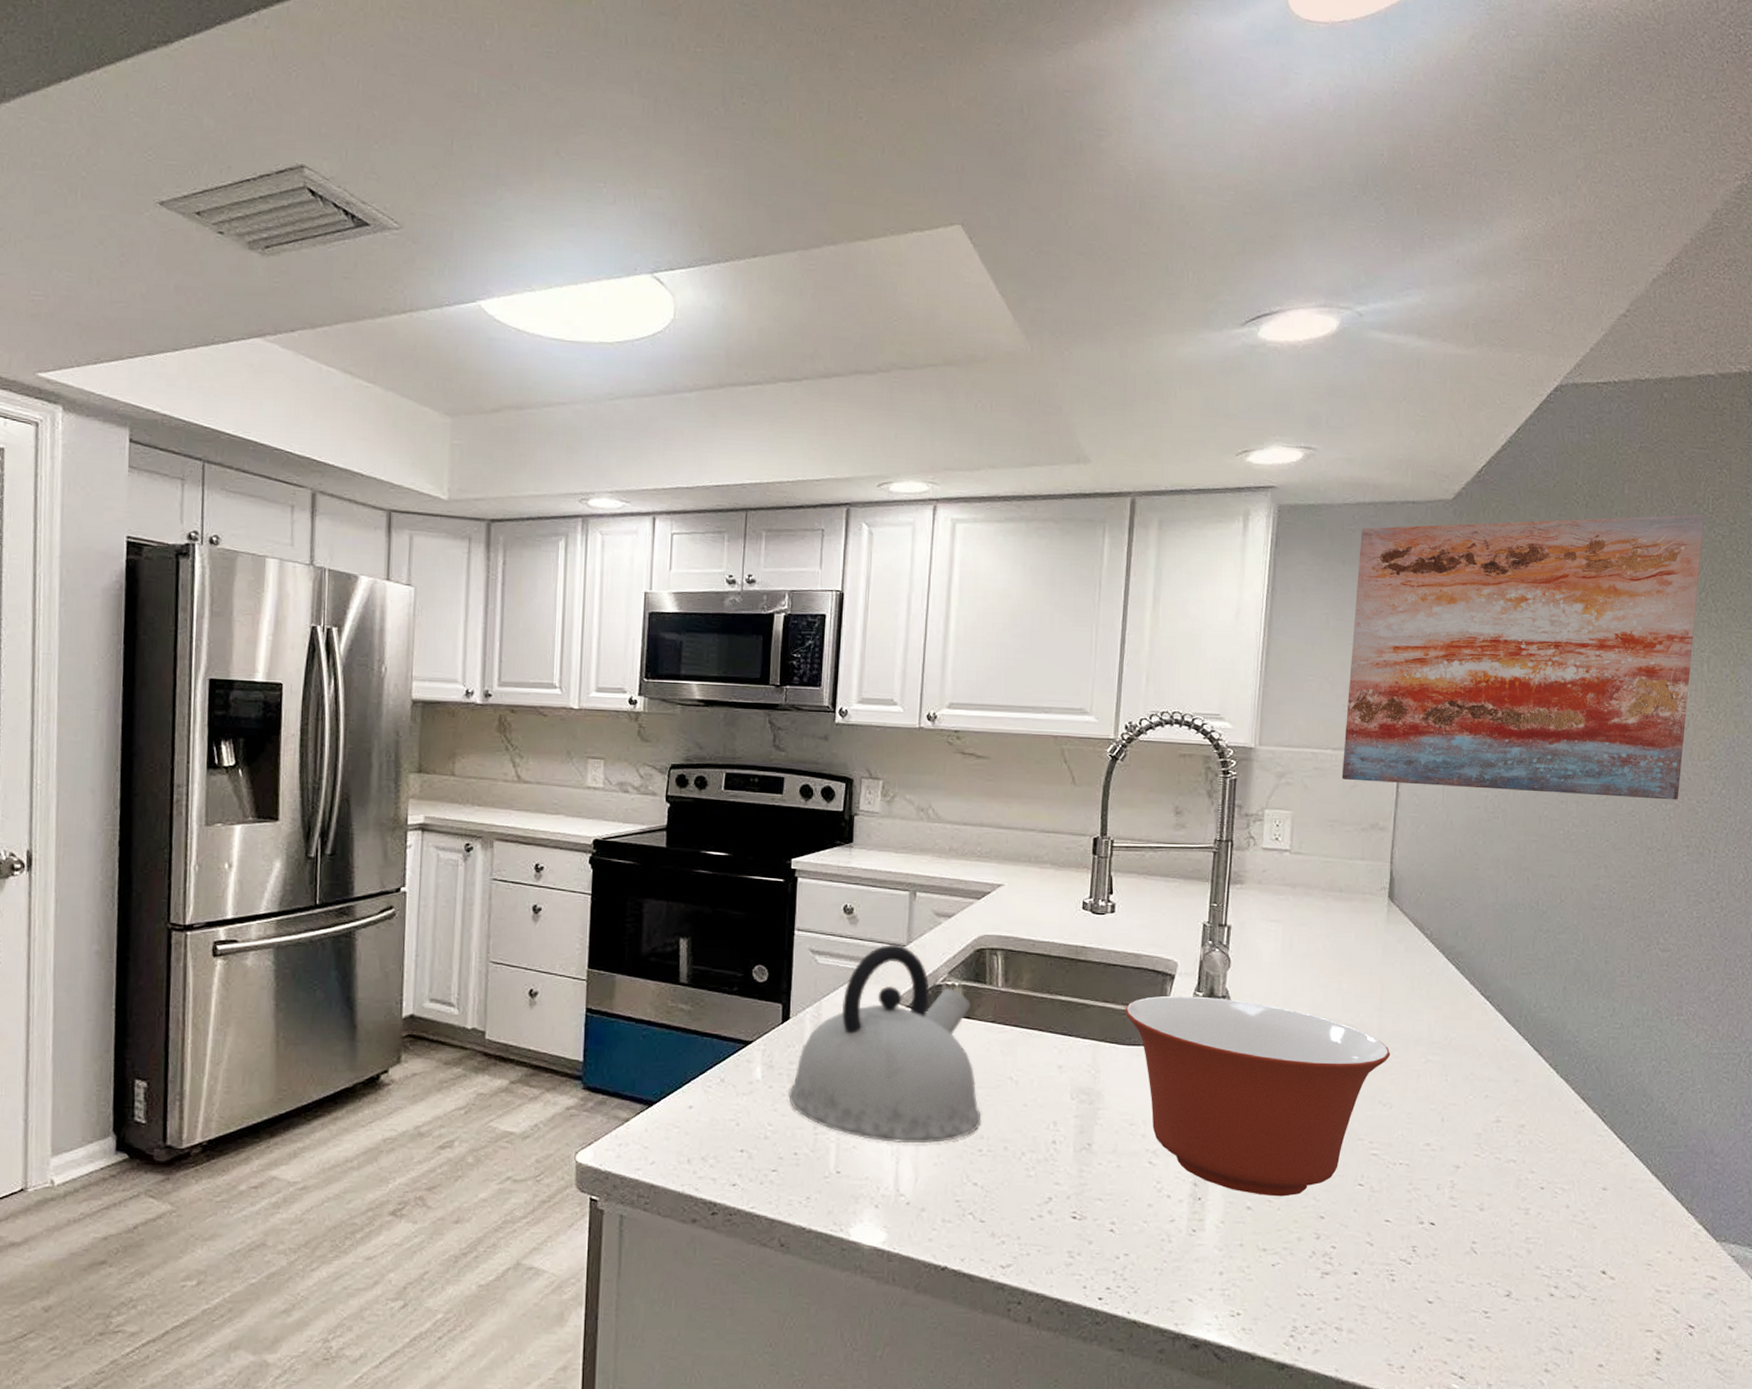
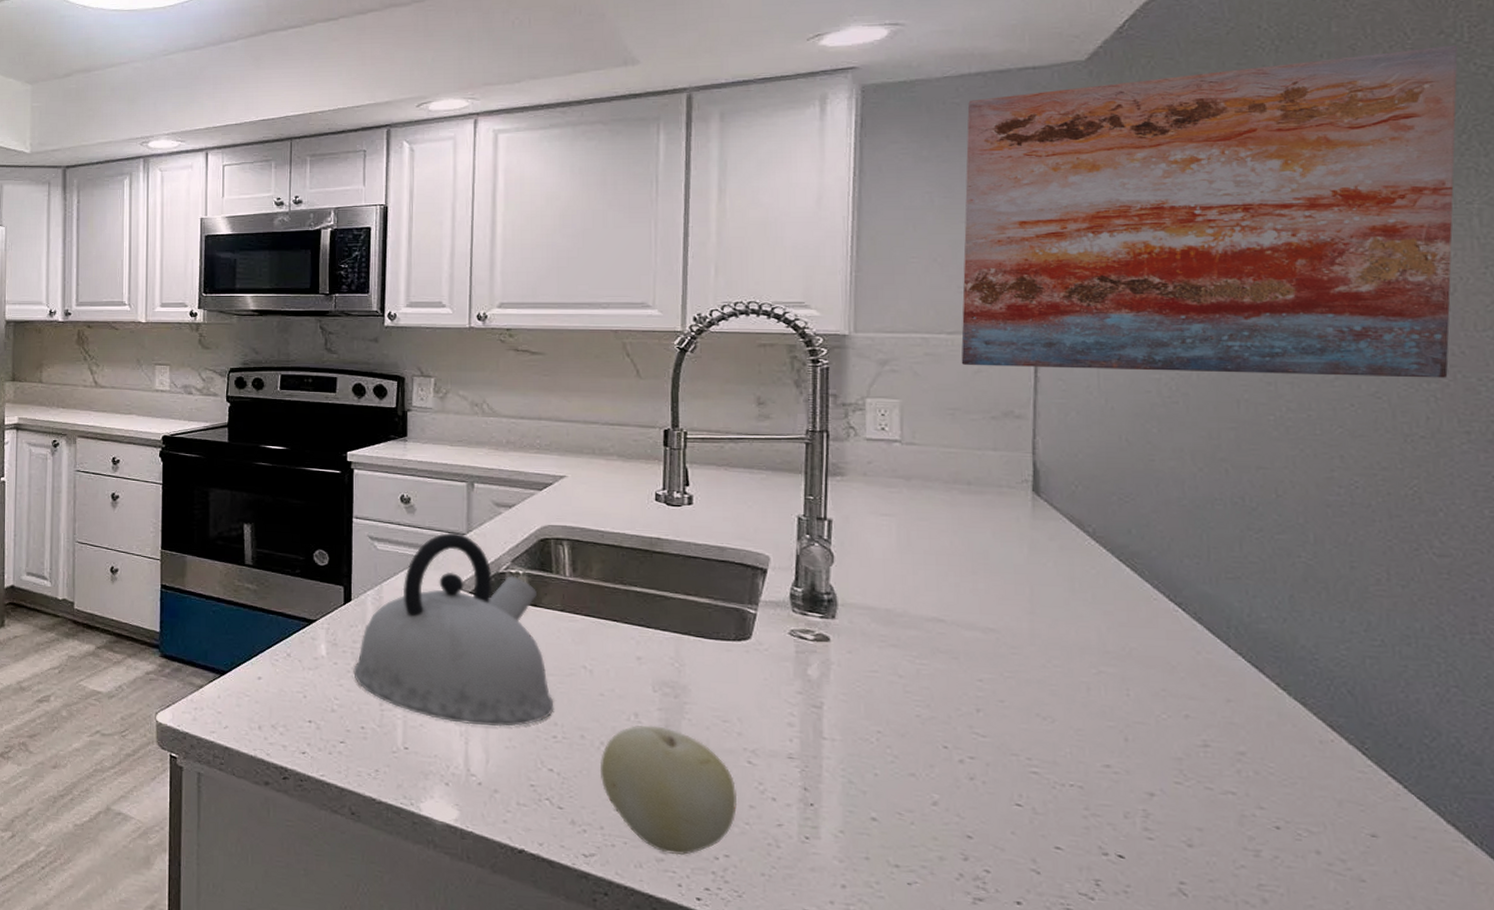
fruit: none [1020,1133,1139,1258] -> present [601,725,738,856]
mixing bowl: present [1125,995,1391,1197] -> none [710,590,1049,811]

